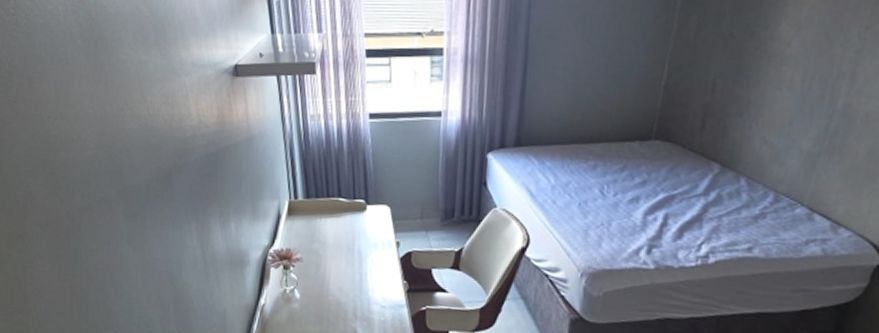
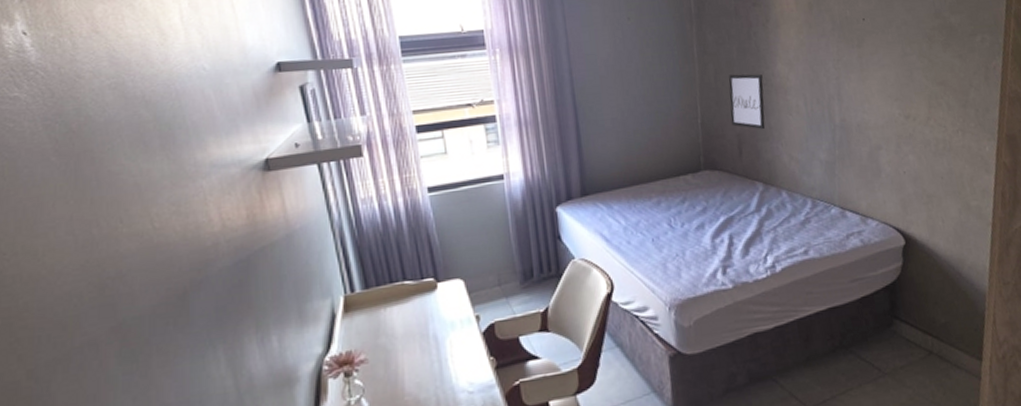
wall art: none [701,31,757,104] -> present [729,73,765,130]

